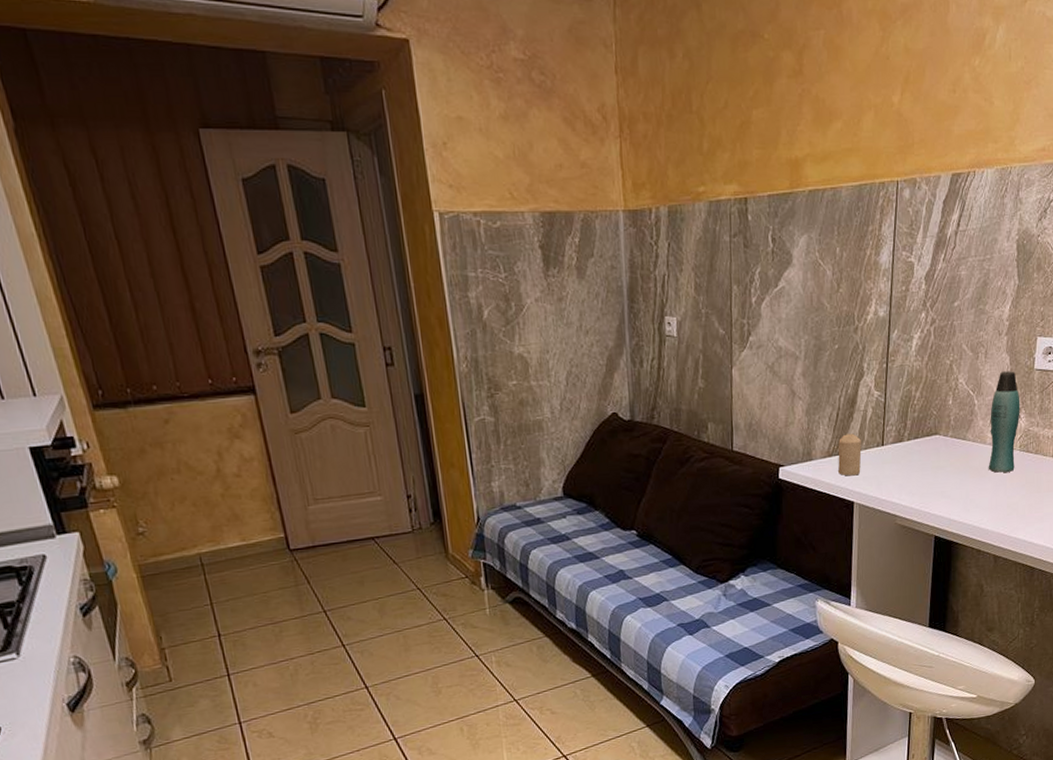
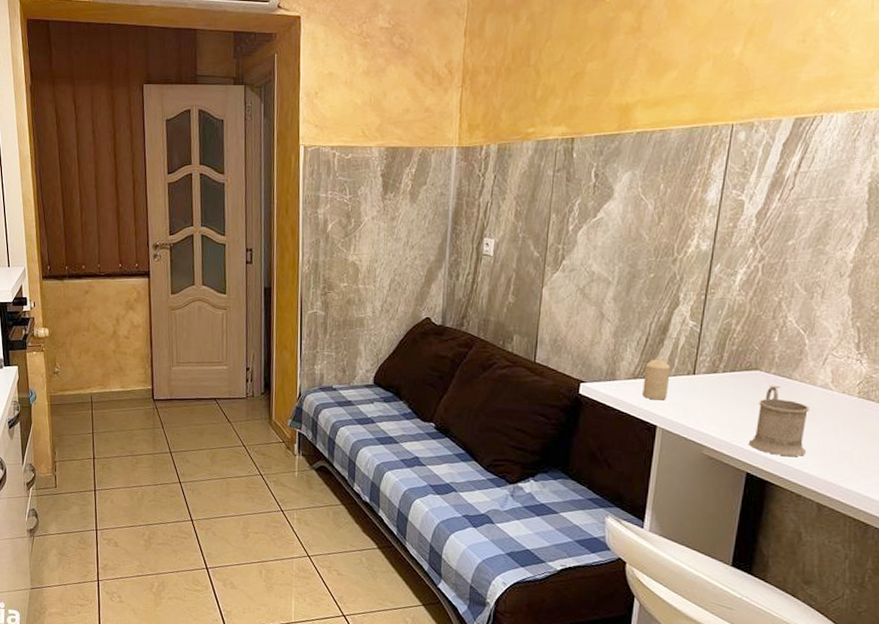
mug: none [935,447,982,516] -> present [749,385,810,457]
bottle: present [988,371,1020,473] -> none [817,313,863,418]

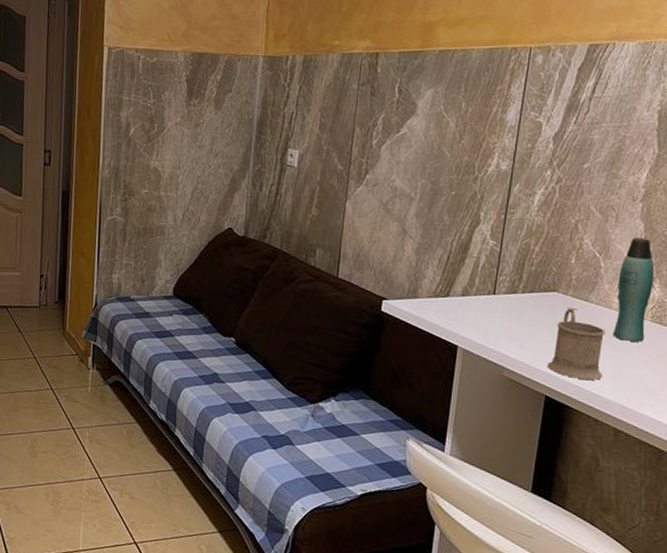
candle: present [643,359,670,401] -> none [444,277,471,320]
bottle: none [817,313,863,418] -> present [612,237,655,342]

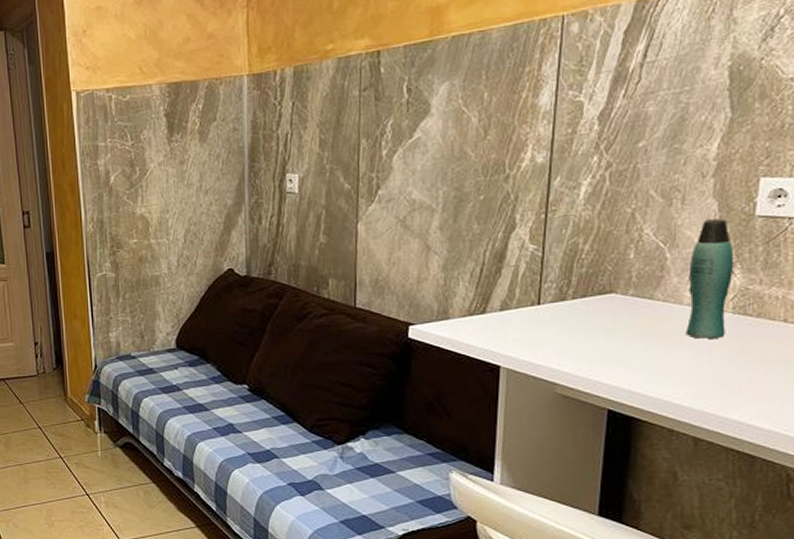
mug: present [548,307,606,380] -> none [609,308,677,388]

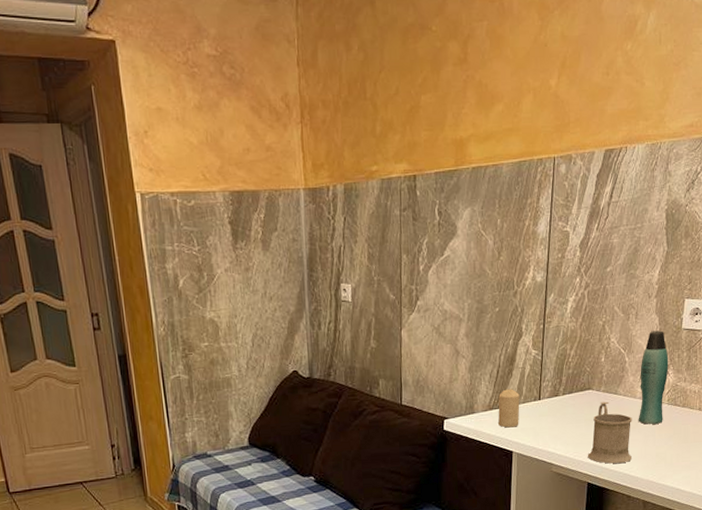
candle: none [481,291,511,337] -> present [498,389,520,428]
mug: none [609,308,677,388] -> present [588,401,633,464]

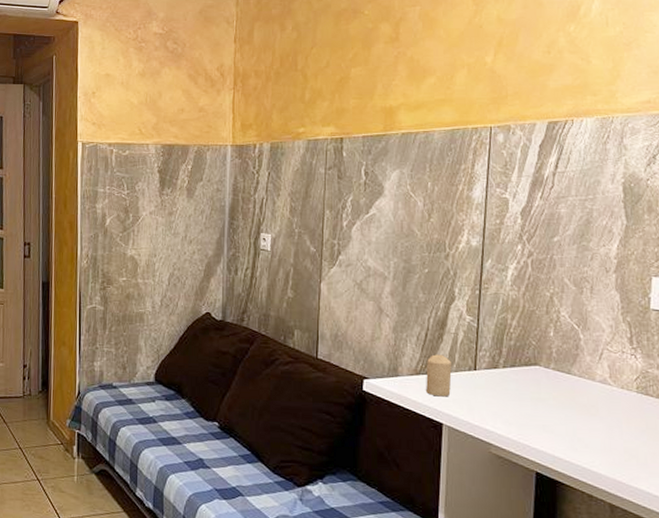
mug: present [588,401,633,464] -> none [536,380,593,455]
bottle: present [638,330,669,425] -> none [598,308,636,414]

